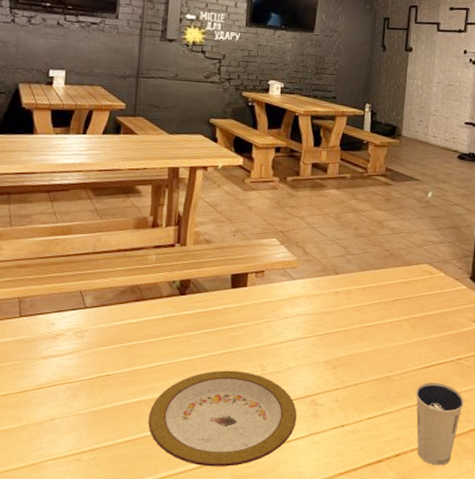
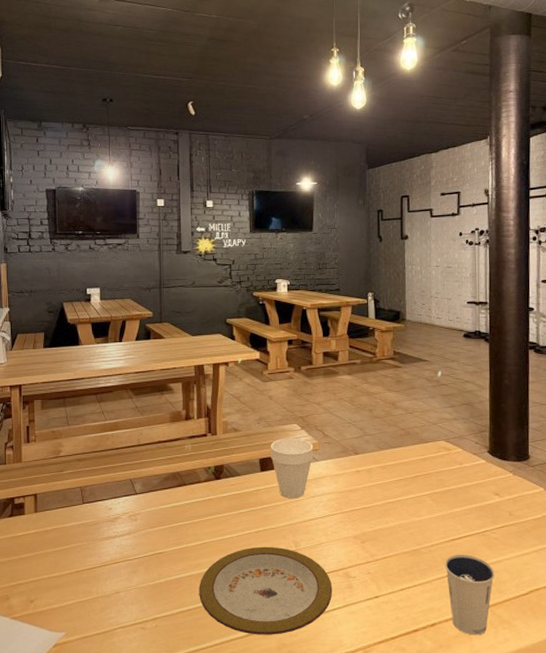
cup: none [244,253,292,319] -> present [270,438,314,499]

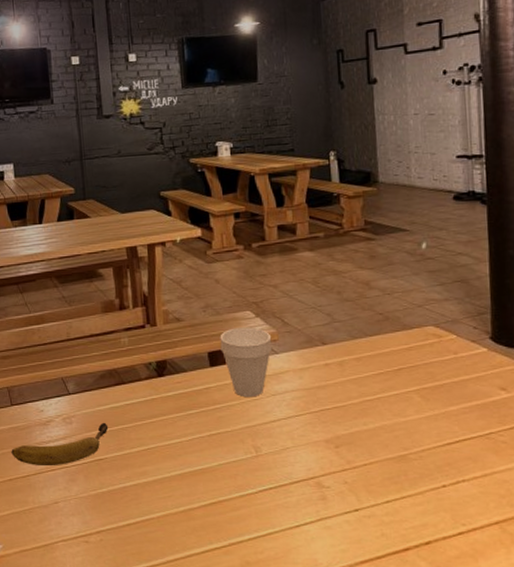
fruit: none [80,519,169,559] -> present [11,422,109,467]
plate: present [199,546,333,635] -> none [146,452,303,552]
dixie cup: present [445,554,495,635] -> none [440,460,504,556]

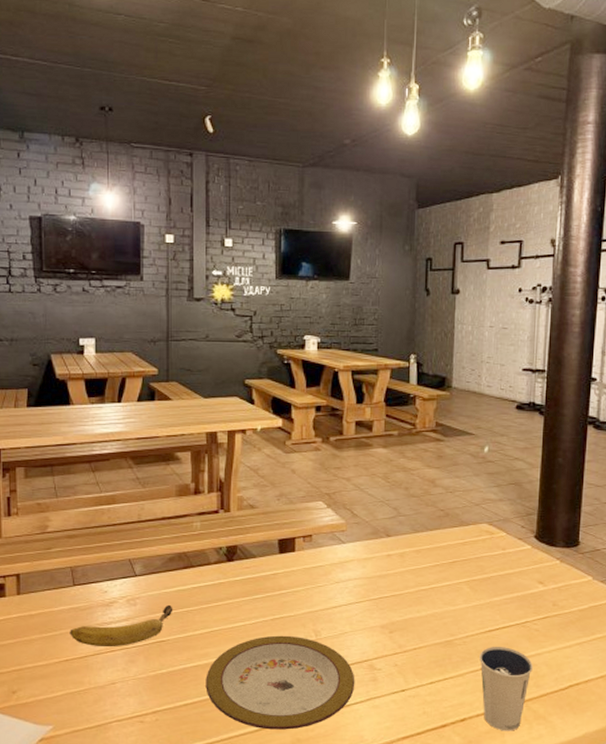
plate: none [146,452,303,552] -> present [206,635,355,730]
cup: present [220,327,273,398] -> none [291,517,340,584]
dixie cup: none [440,460,504,556] -> present [479,646,533,731]

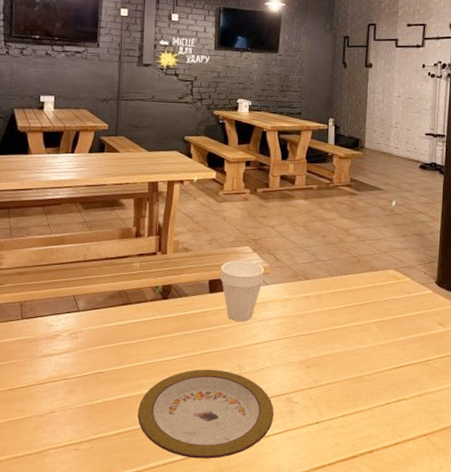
fruit: present [70,604,173,647] -> none [15,338,112,378]
cup: none [291,517,340,584] -> present [220,260,265,322]
dixie cup: present [479,646,533,731] -> none [386,382,434,463]

